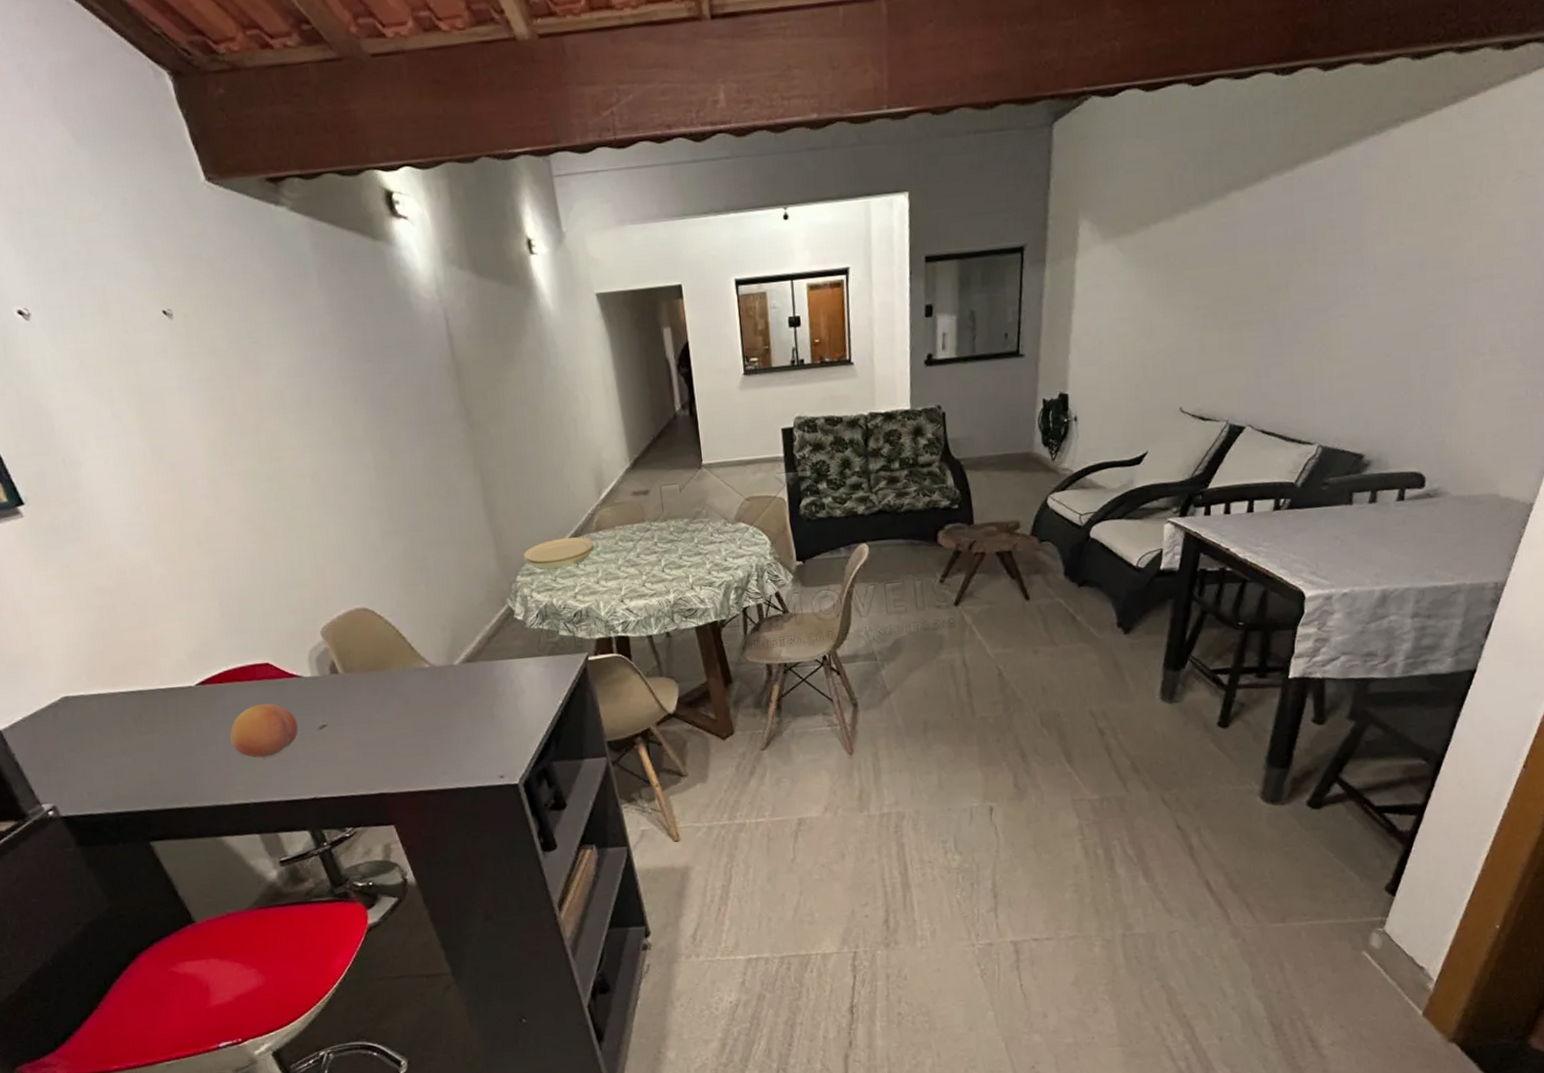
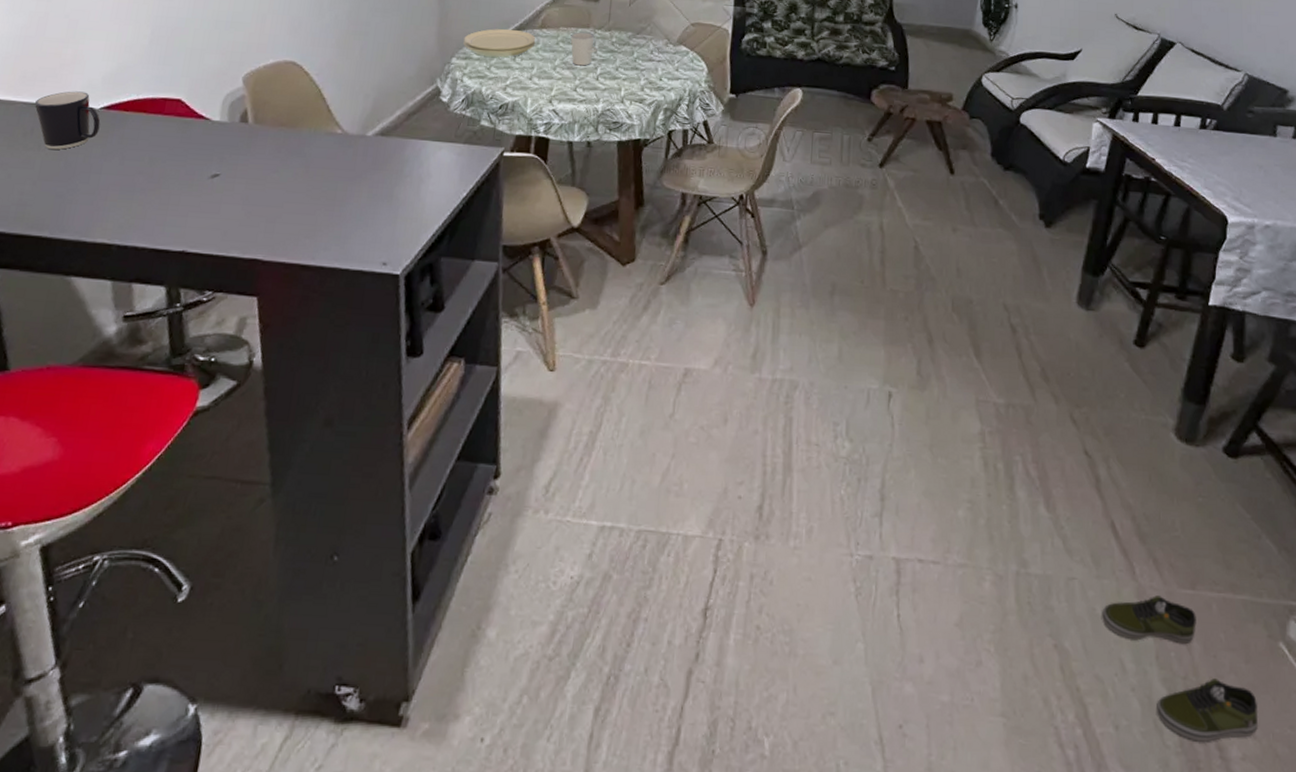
mug: none [133,672,202,730] -> present [35,91,101,150]
fruit: present [230,703,299,758] -> none [115,140,191,198]
cup: none [628,526,657,562] -> present [570,32,598,66]
shoe: none [1202,932,1345,1039] -> present [1102,595,1258,743]

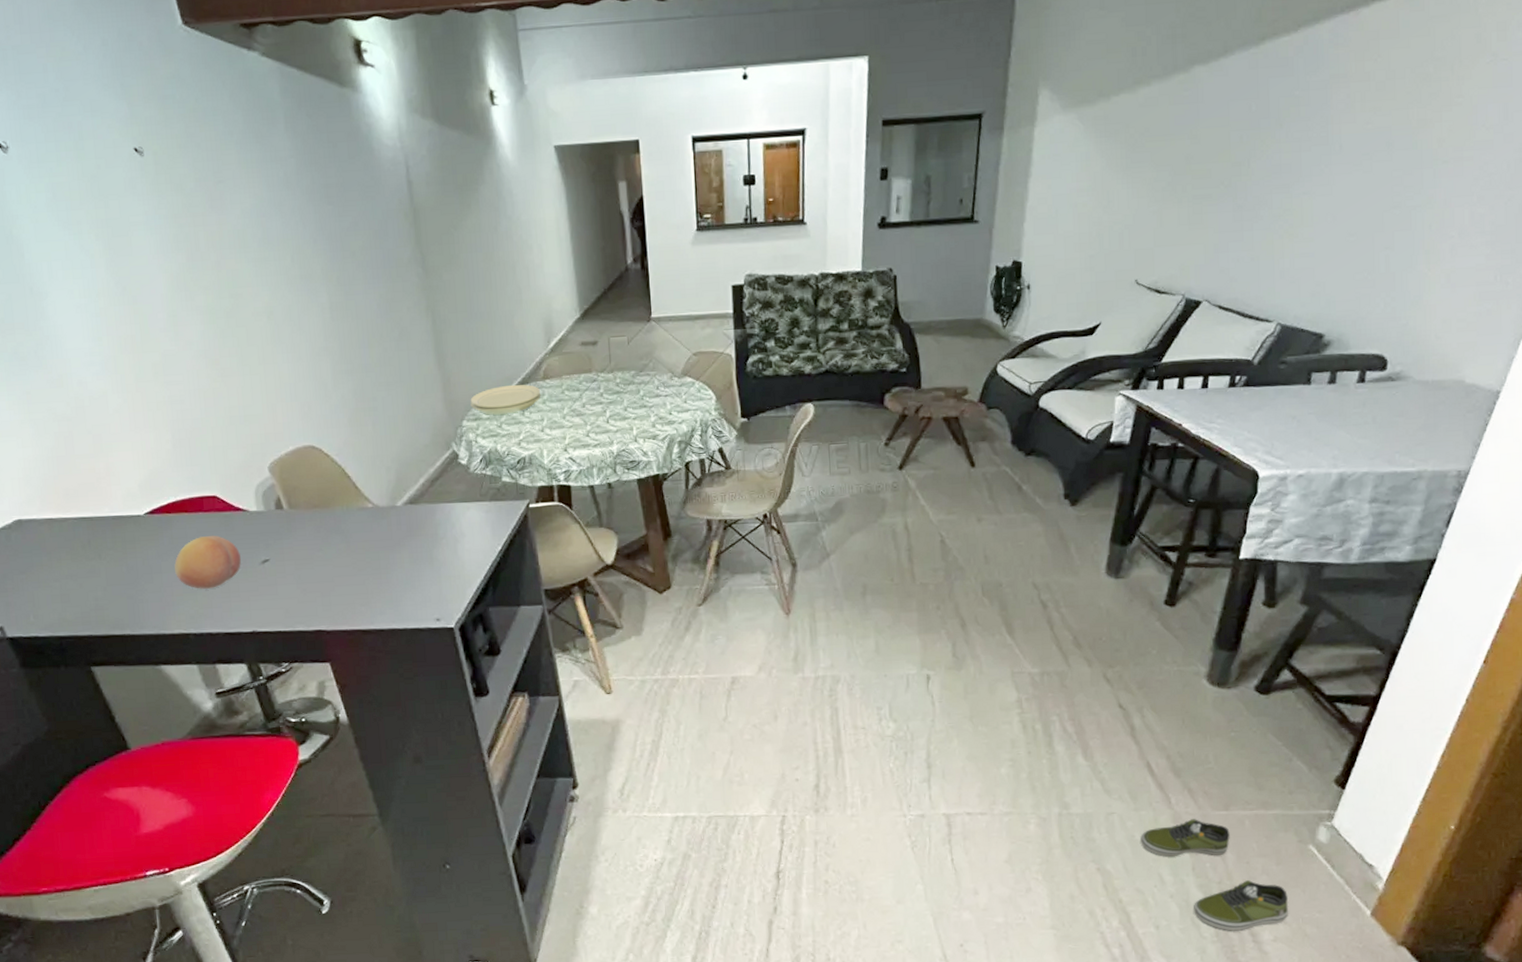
mug: present [35,91,101,150] -> none [84,501,149,557]
fruit: none [115,140,191,198] -> present [174,535,242,589]
cup: present [570,32,598,66] -> none [574,377,603,412]

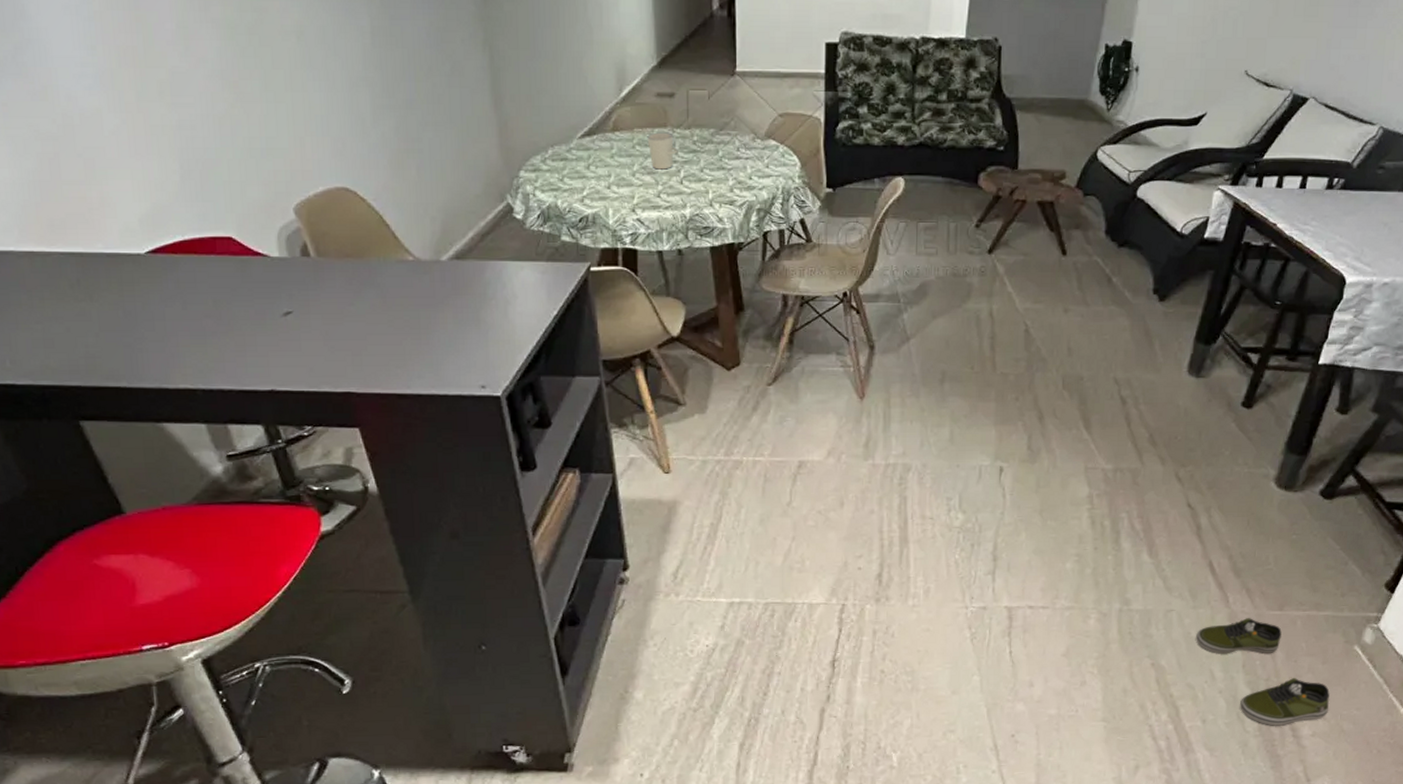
fruit: present [174,535,242,589] -> none [180,281,260,341]
plate: present [470,384,541,415] -> none [529,134,609,167]
cup: none [574,377,603,412] -> present [647,132,678,170]

